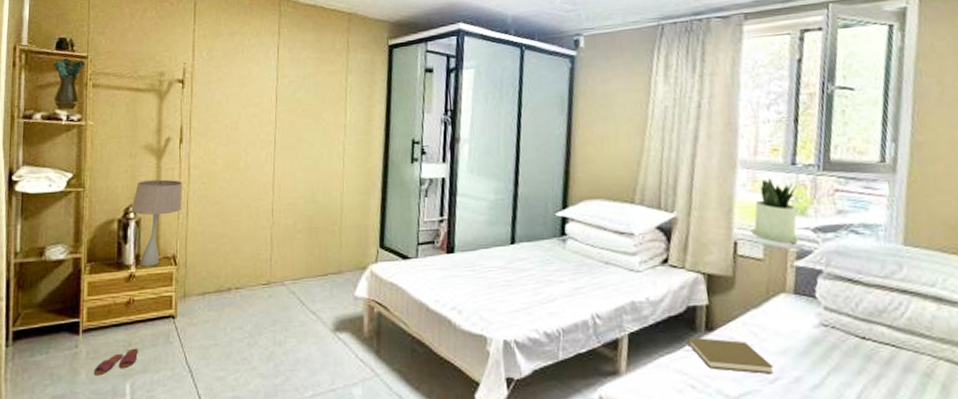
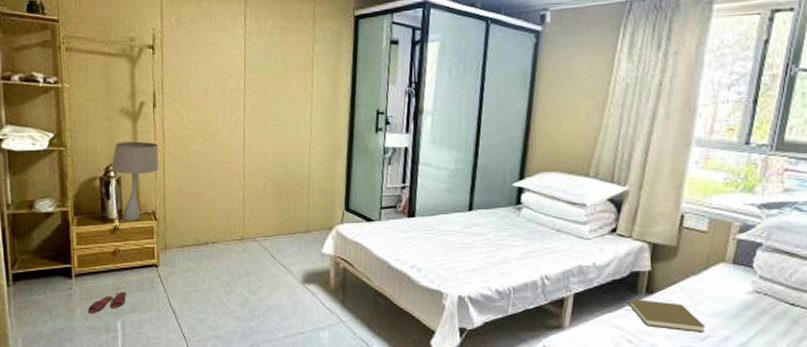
vase: present [53,56,86,110] -> none [25,19,57,73]
planter: present [750,178,801,244] -> none [698,156,748,219]

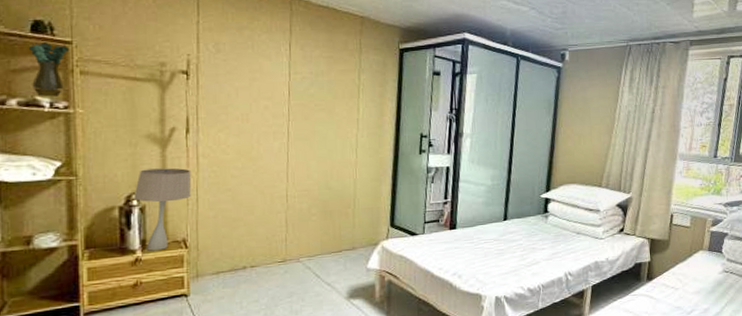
vase: none [25,19,57,73] -> present [28,40,70,97]
book: present [628,298,706,333] -> none [634,285,691,308]

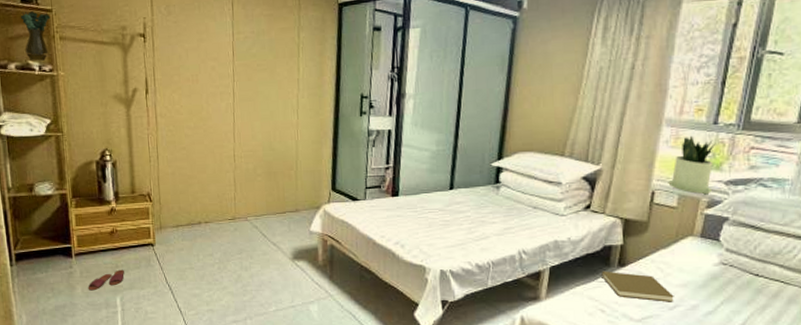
table lamp: present [133,168,192,251] -> none [106,126,152,202]
book: none [634,285,691,308] -> present [601,270,674,302]
planter: none [683,167,717,216] -> present [668,135,716,195]

